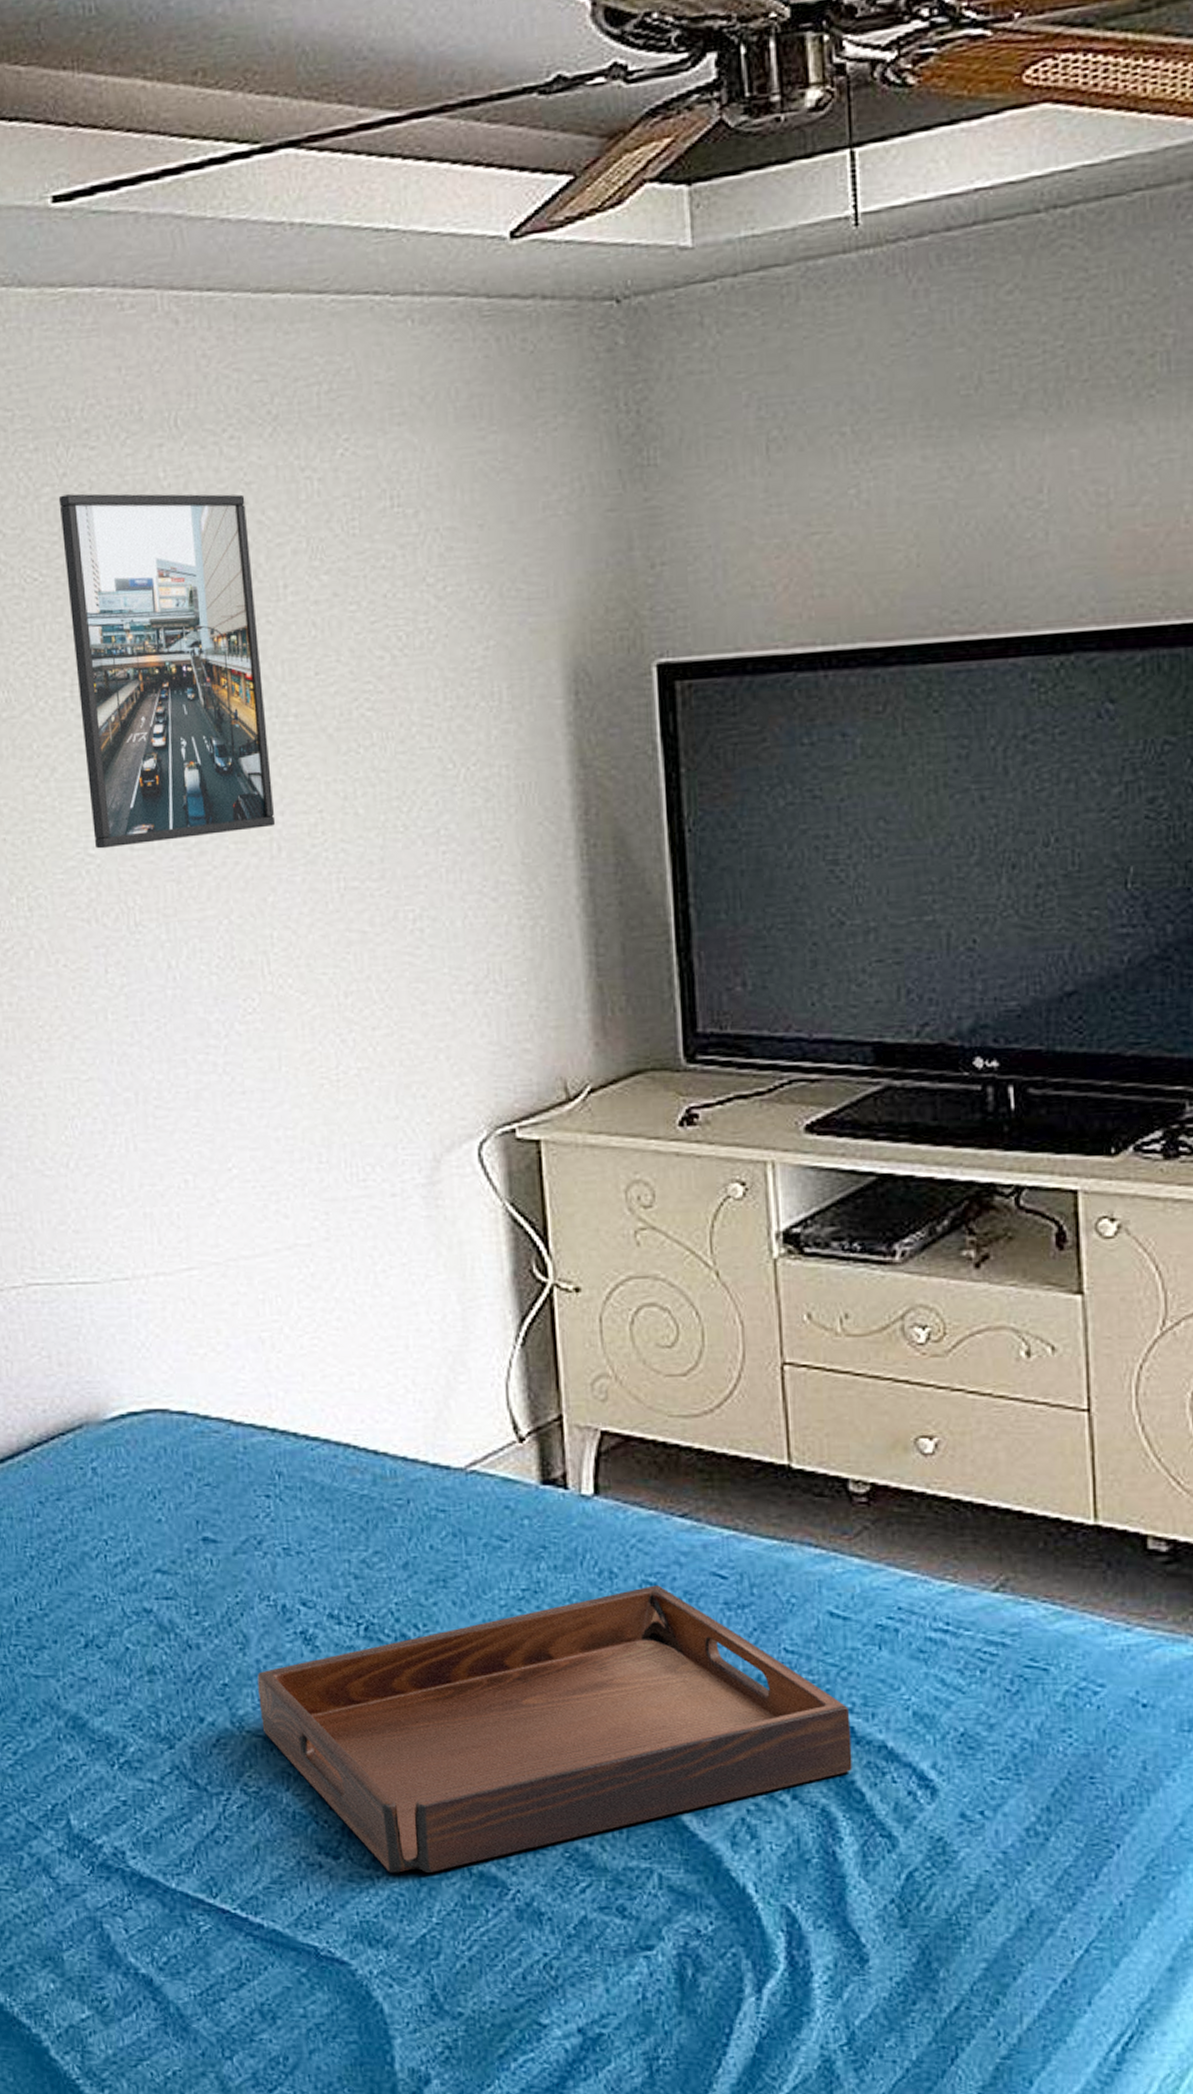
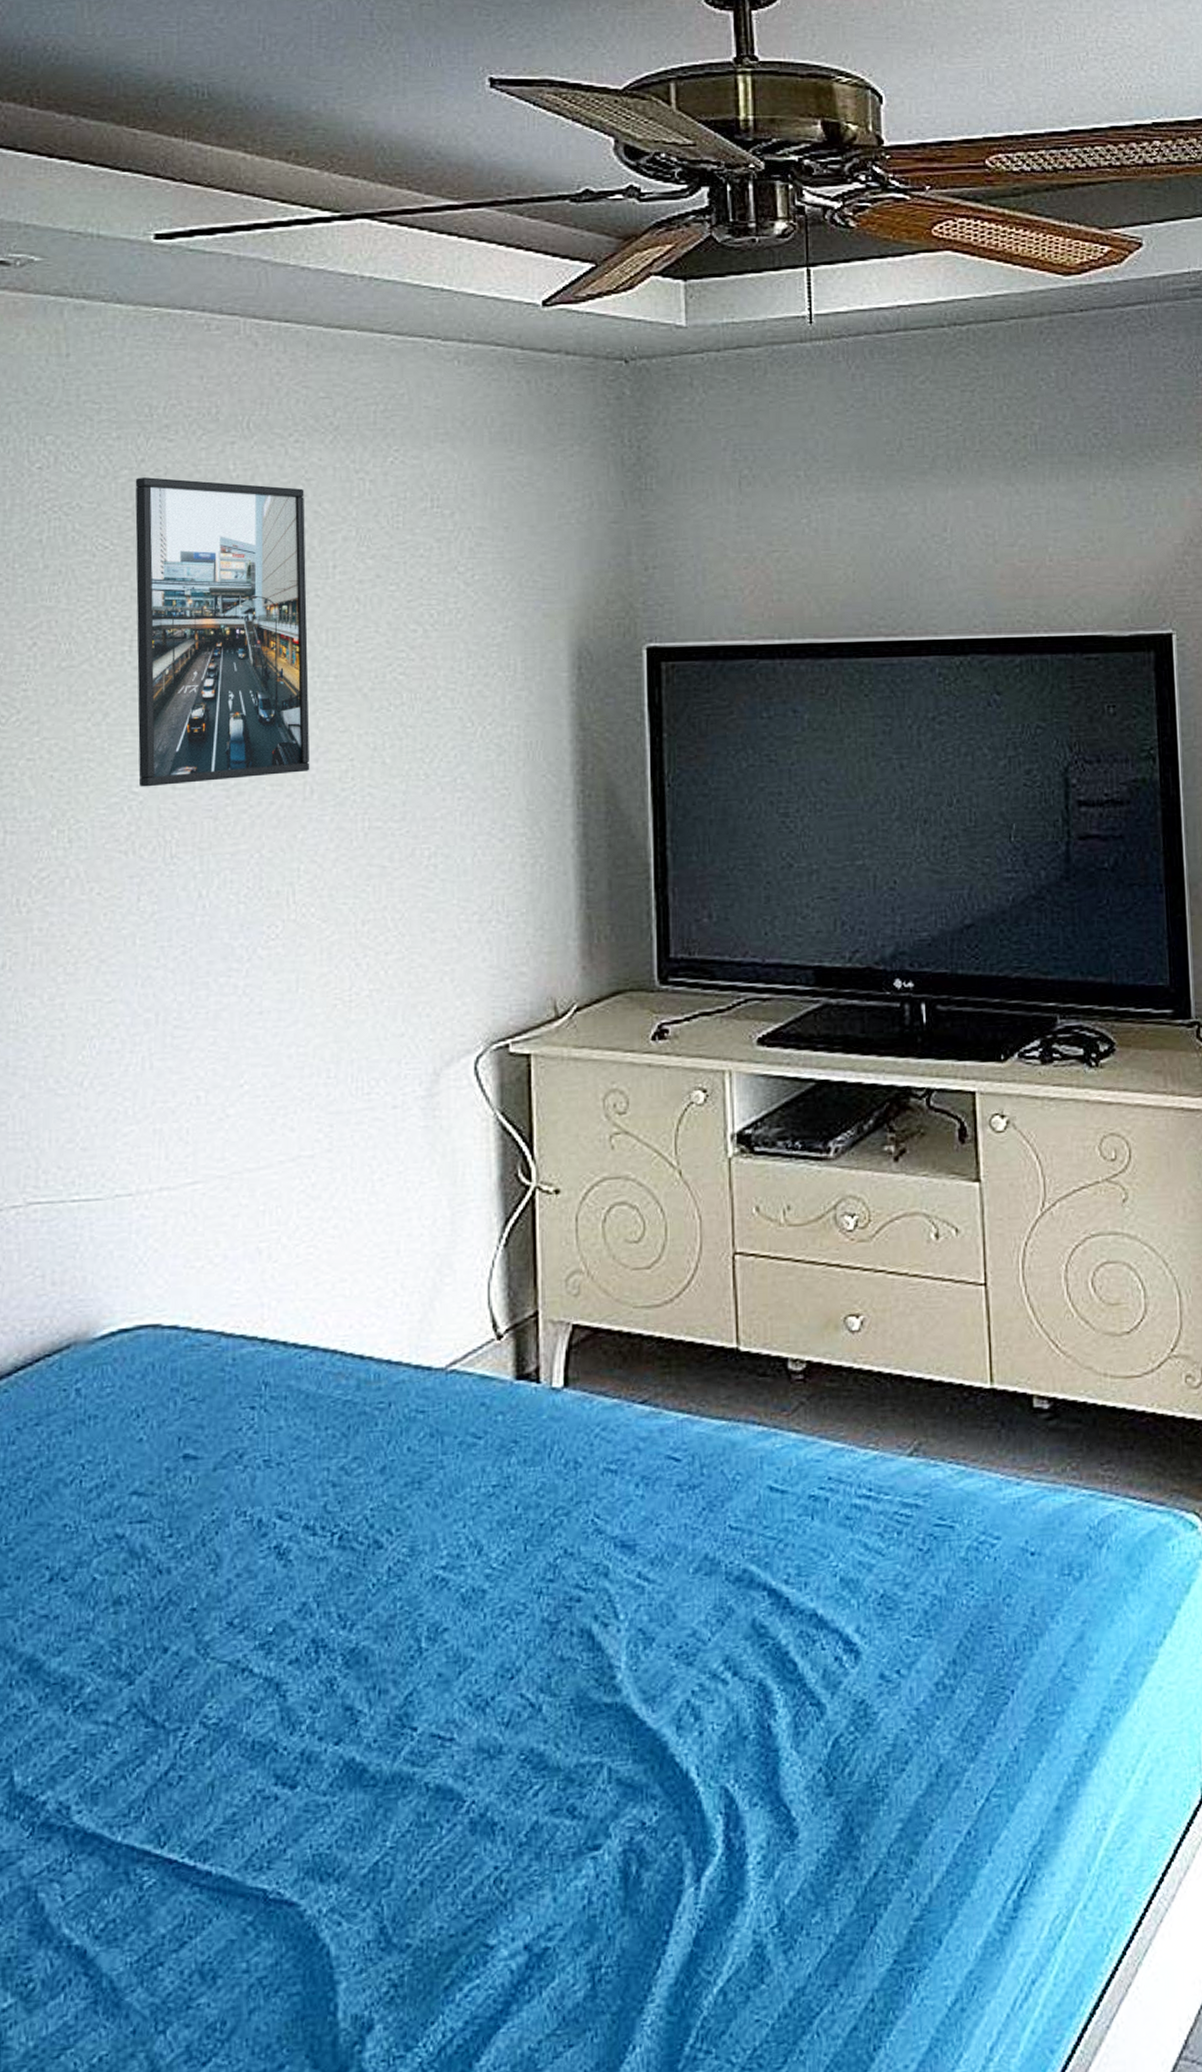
serving tray: present [257,1585,853,1873] -> none [227,1472,787,1797]

